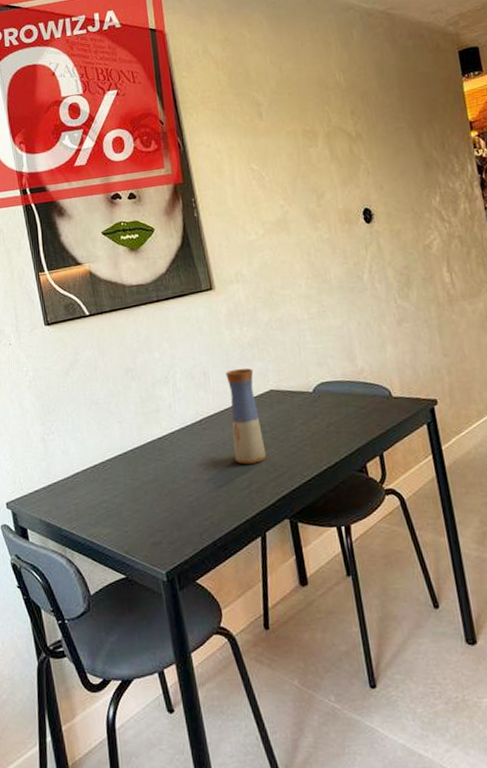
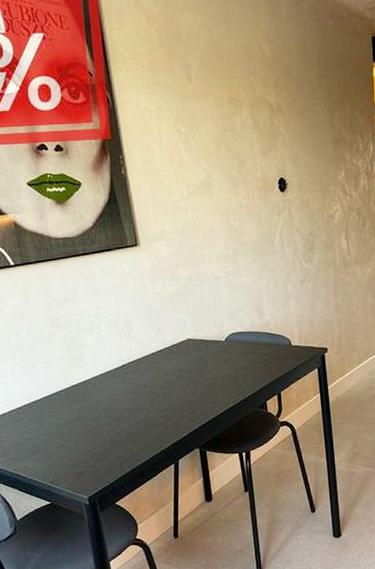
vase: present [225,368,267,464] -> none [147,319,182,404]

